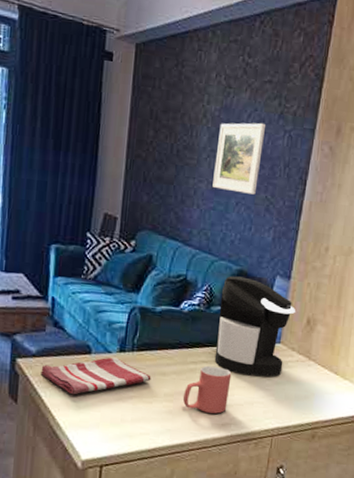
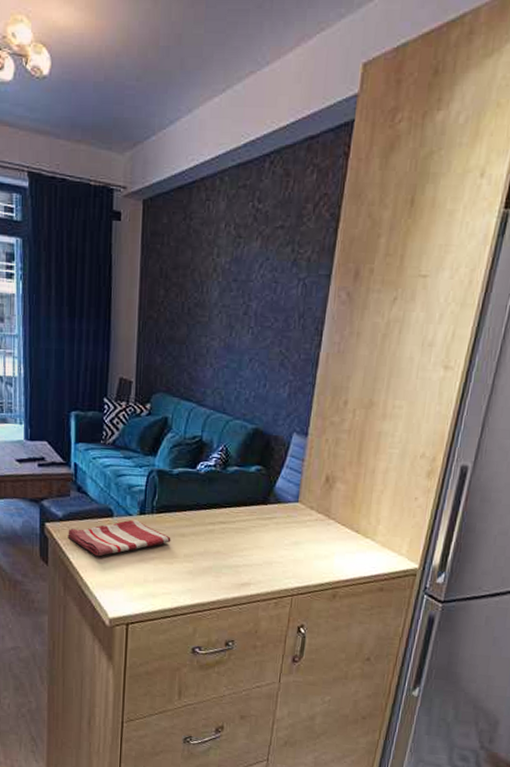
mug: present [183,365,232,414] -> none [203,526,250,574]
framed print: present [212,122,265,195] -> none [225,272,278,349]
coffee maker: present [214,276,295,377] -> none [232,435,313,537]

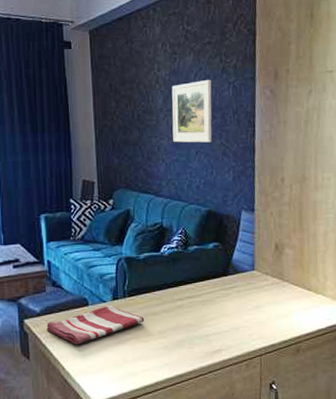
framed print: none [225,272,278,349] -> present [171,79,212,143]

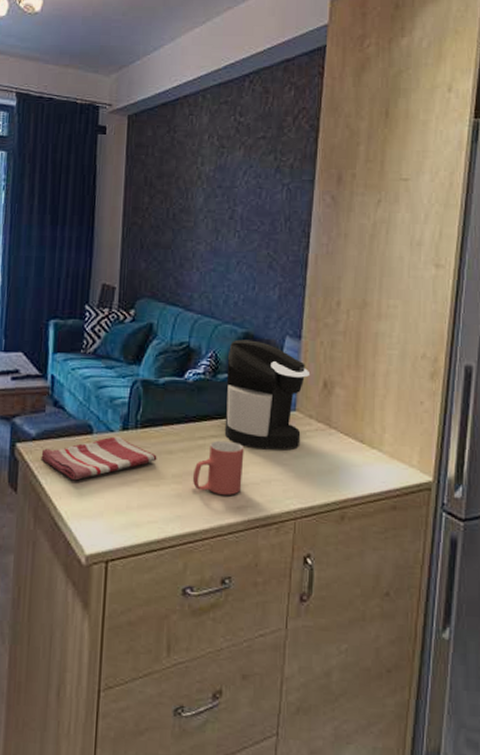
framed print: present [171,79,212,143] -> none [211,178,262,252]
mug: none [175,300,216,343] -> present [193,440,245,495]
coffee maker: none [195,216,263,304] -> present [224,339,309,450]

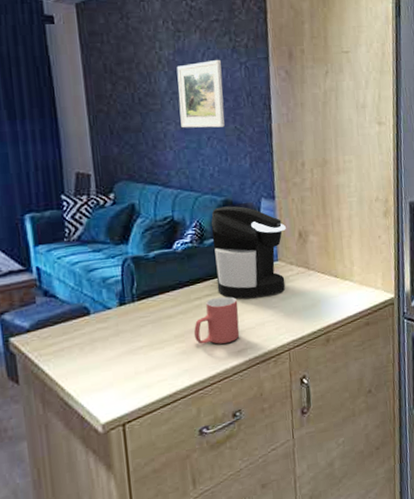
dish towel: present [41,436,157,481] -> none [38,312,158,361]
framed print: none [211,178,262,252] -> present [176,59,225,128]

